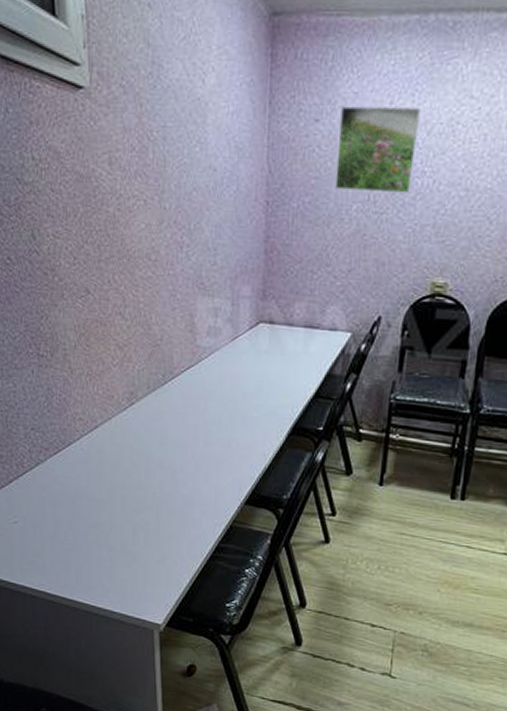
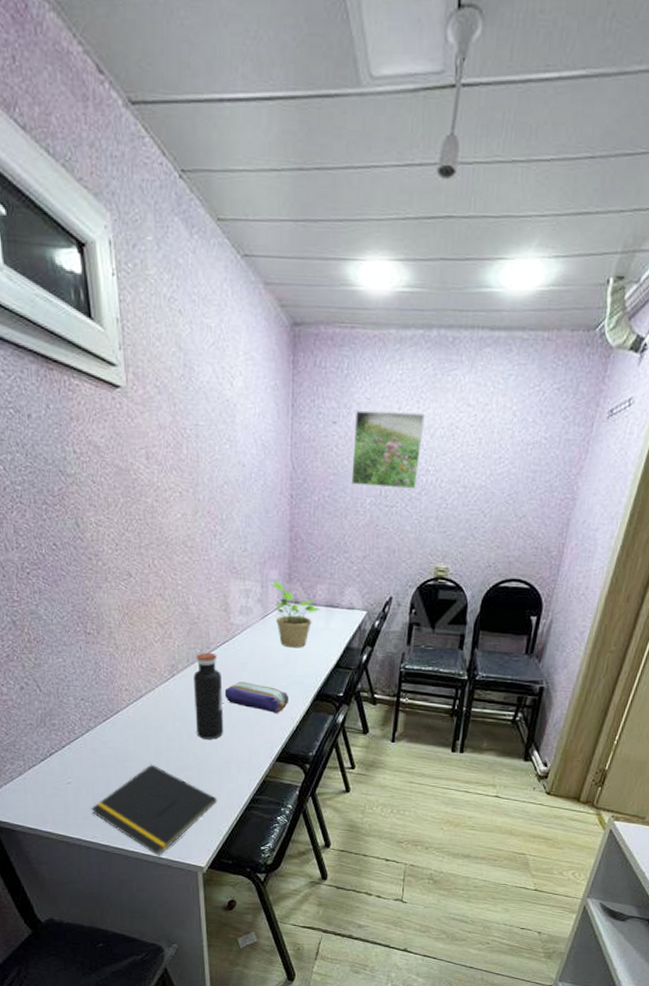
notepad: none [38,504,178,610] -> present [91,764,218,856]
water bottle: none [154,378,187,477] -> present [193,652,224,739]
pencil case: none [188,412,262,449] -> present [224,681,290,713]
potted plant: none [243,298,297,375] -> present [272,581,319,648]

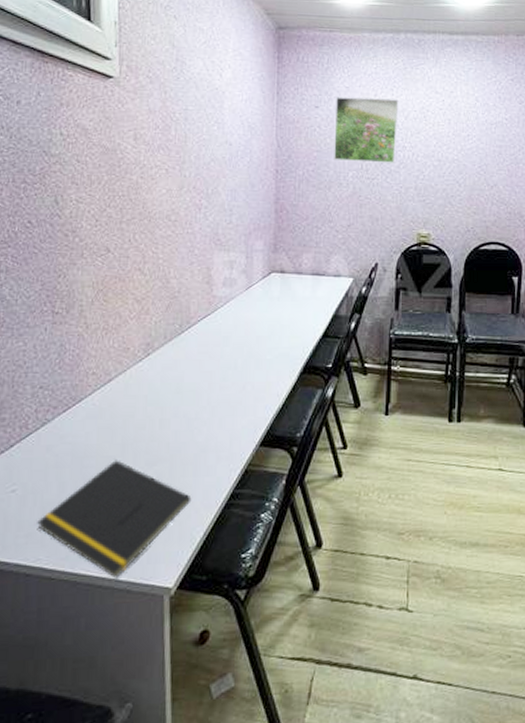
water bottle: present [193,652,224,739] -> none [170,327,203,425]
pencil case: present [224,681,290,713] -> none [204,357,275,390]
potted plant: present [272,581,319,648] -> none [257,251,305,319]

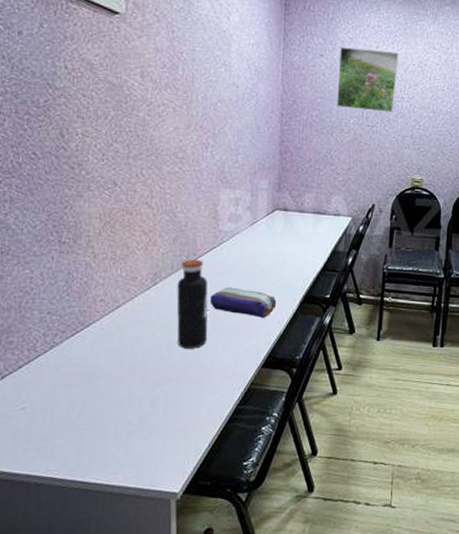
notepad: present [37,460,192,579] -> none [47,380,197,486]
water bottle: none [170,327,203,425] -> present [176,259,208,349]
pencil case: none [204,357,275,390] -> present [209,287,277,318]

